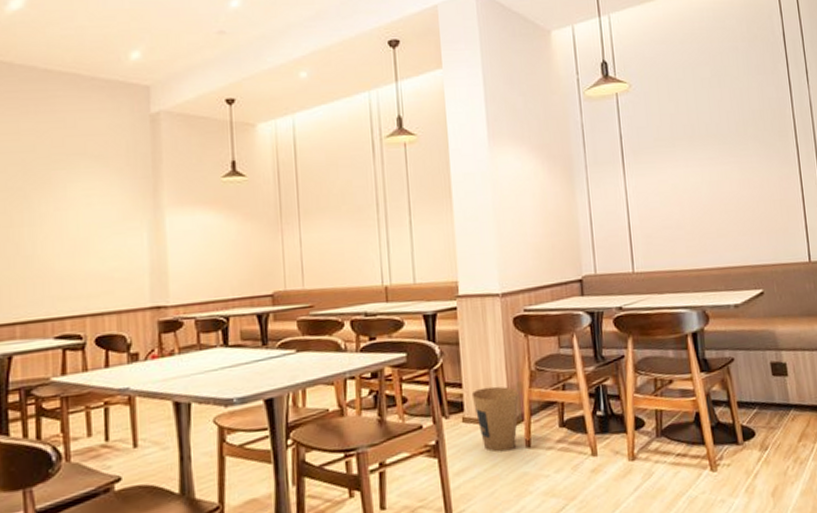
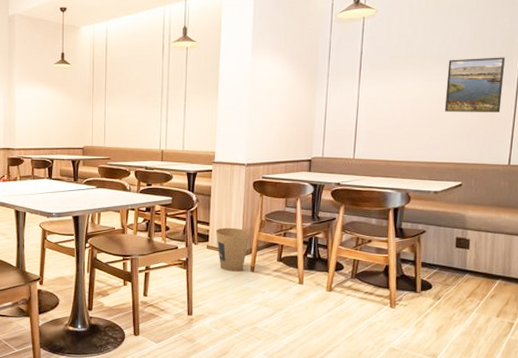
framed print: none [720,132,788,203] -> present [444,57,505,112]

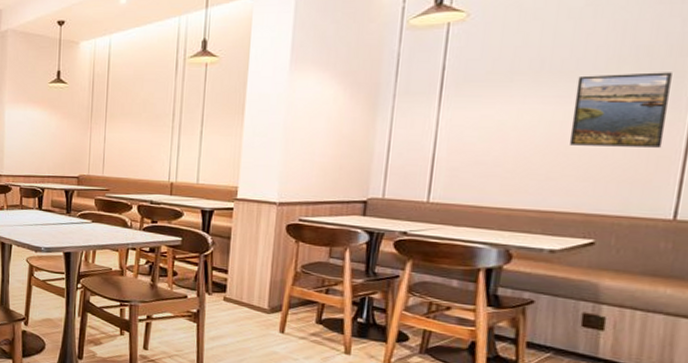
trash can: present [215,227,250,272] -> none [235,277,280,332]

